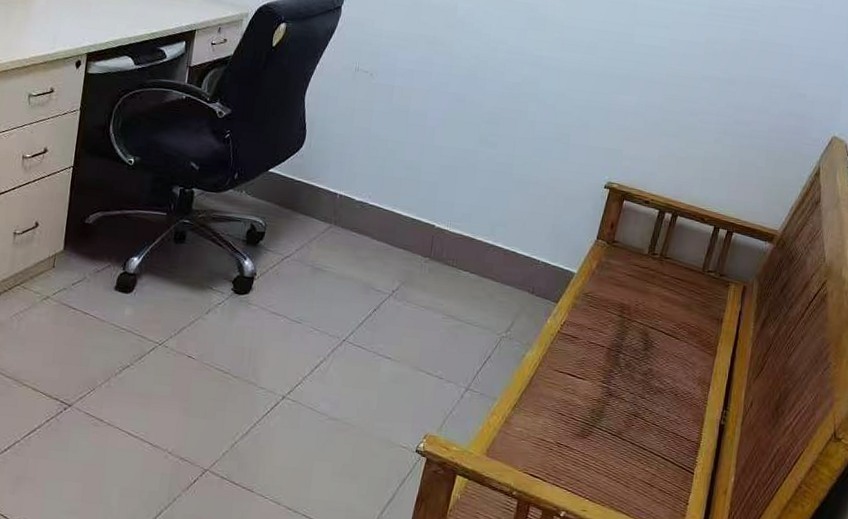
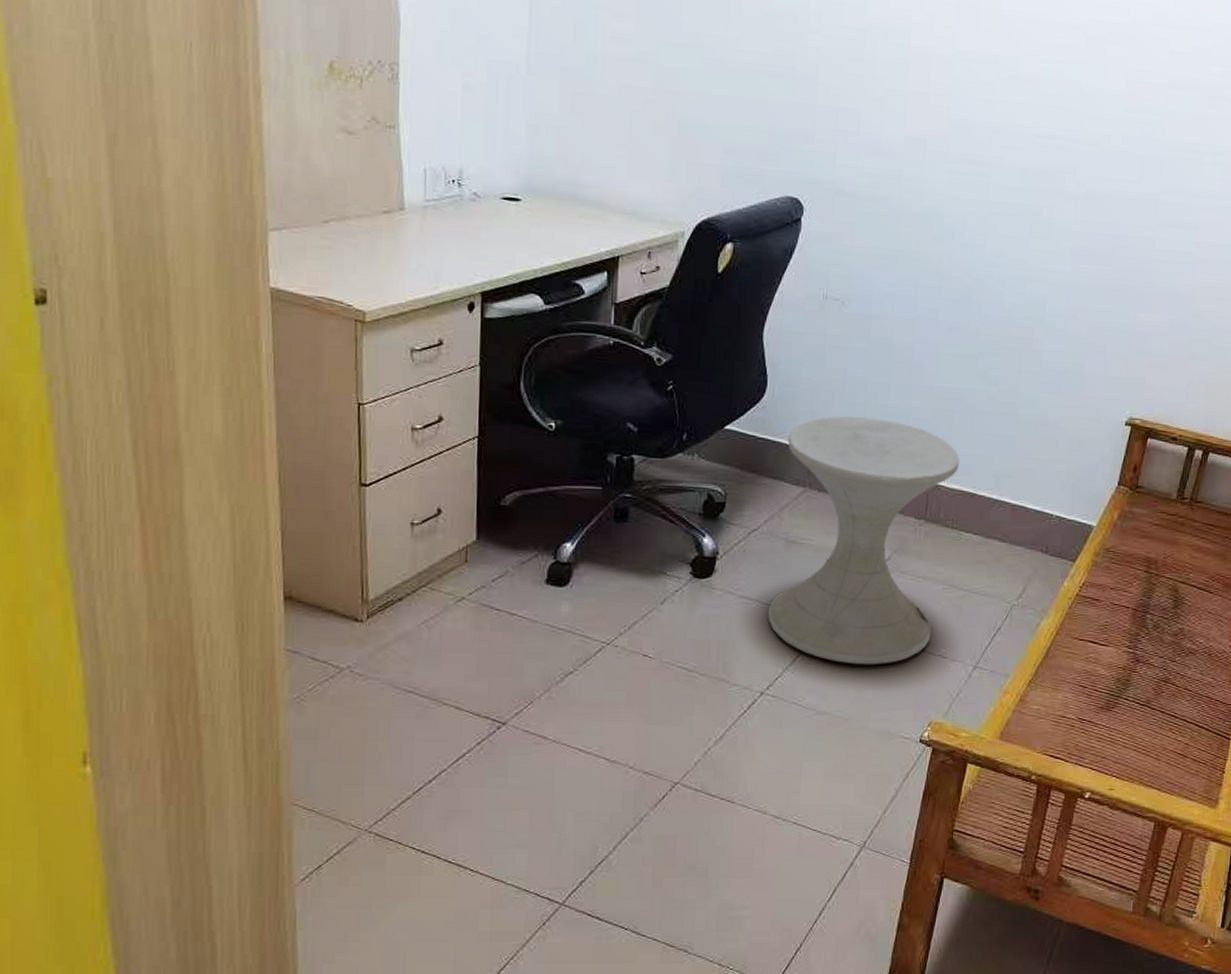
side table: none [293,166,462,380] -> present [767,416,960,665]

